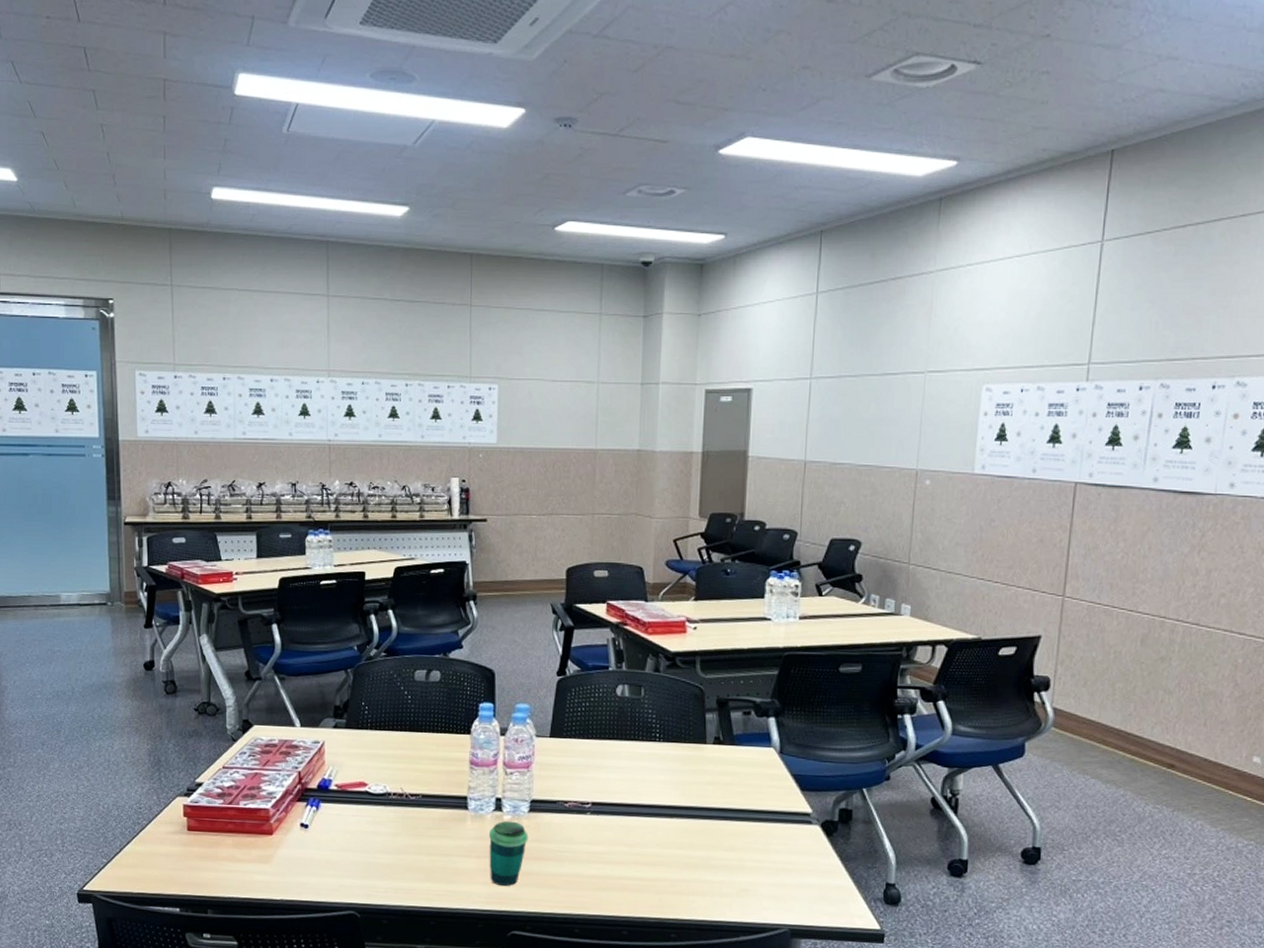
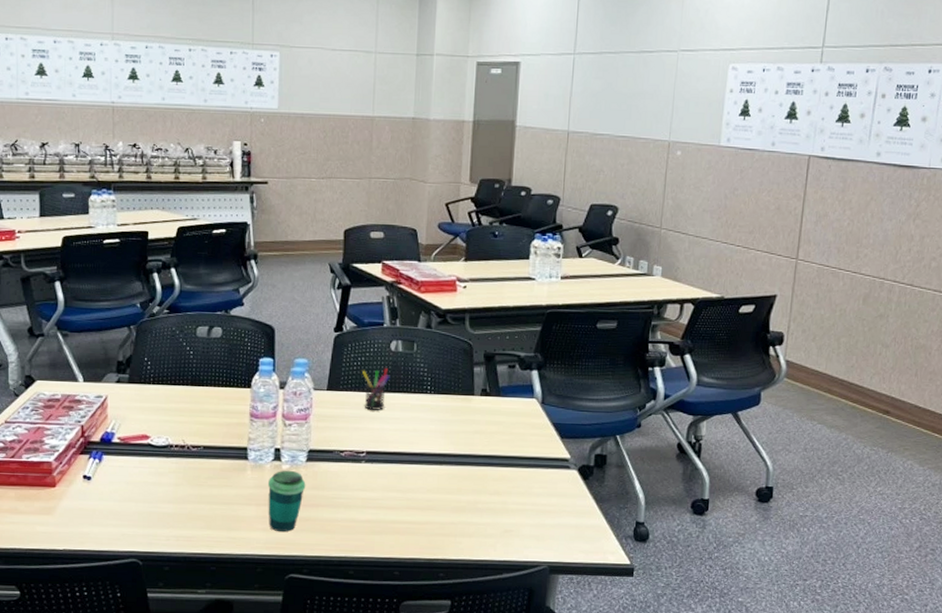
pen holder: none [587,714,616,760] -> present [362,368,390,411]

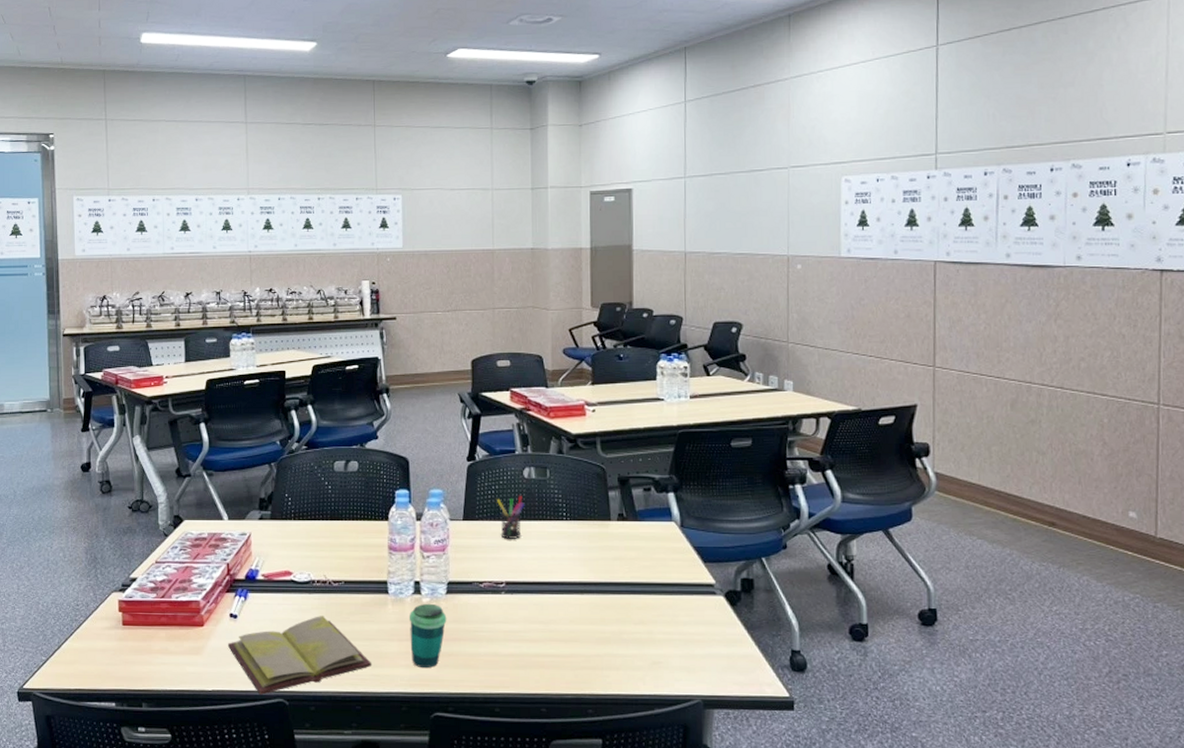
diary: none [80,479,229,555] -> present [227,616,372,695]

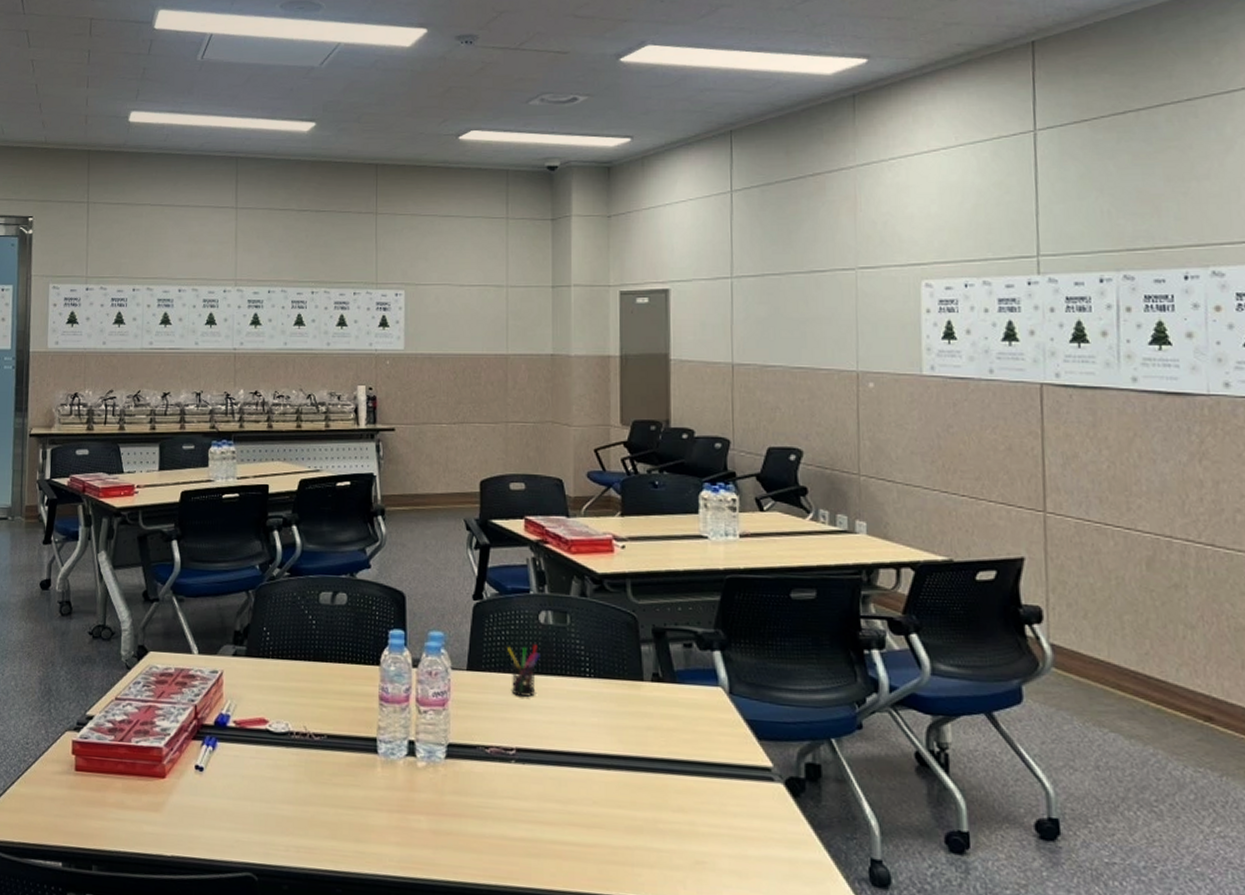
diary: present [227,616,372,695] -> none [191,774,357,866]
cup: present [408,603,447,669] -> none [400,768,446,849]

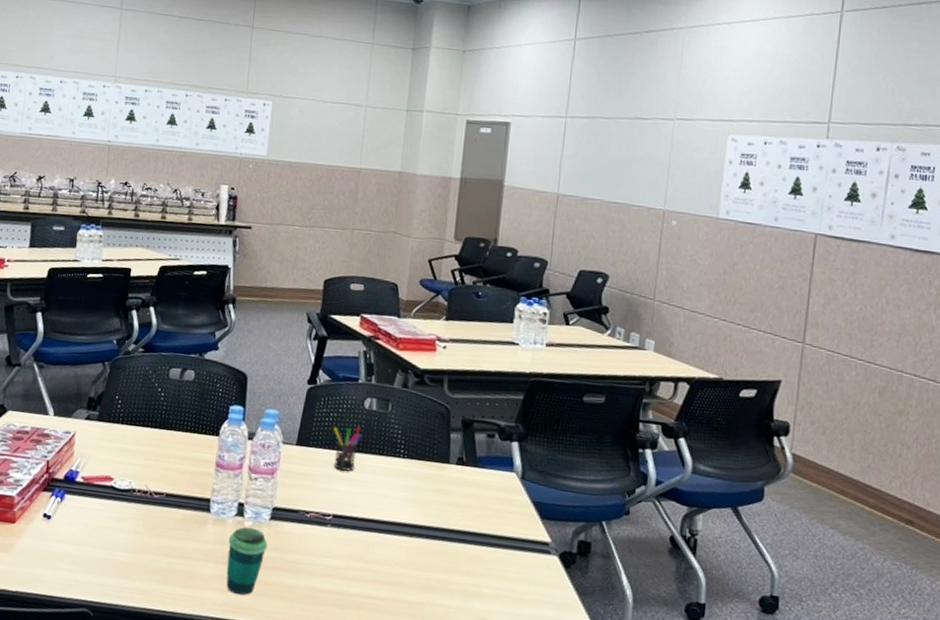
cup: none [400,768,446,849] -> present [226,527,268,595]

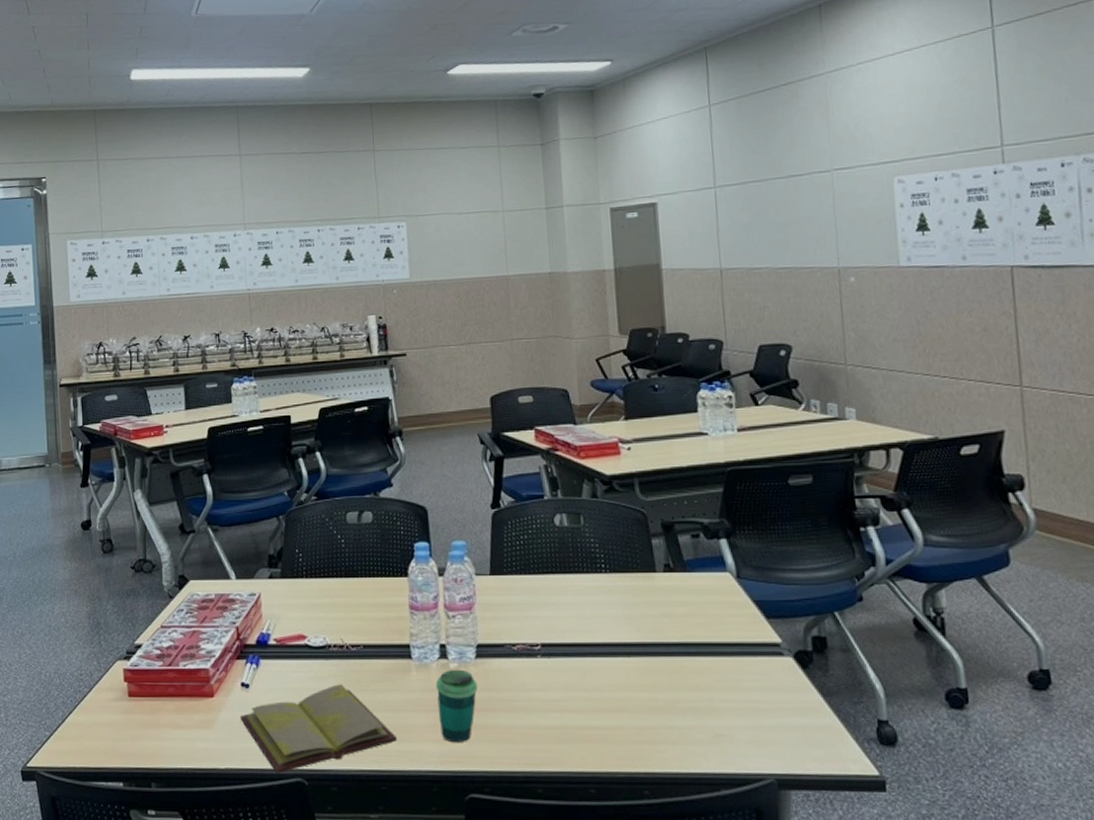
diary: none [37,526,185,602] -> present [239,684,398,774]
pen holder: present [333,427,362,472] -> none [527,546,558,596]

